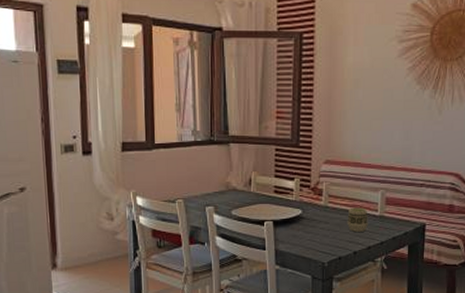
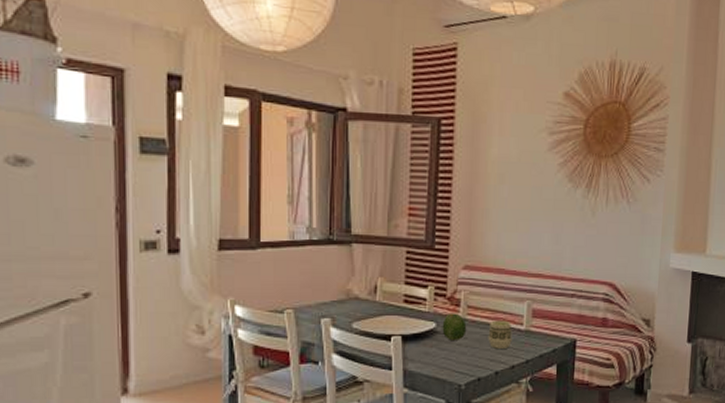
fruit: none [307,201,328,225] -> present [442,313,467,340]

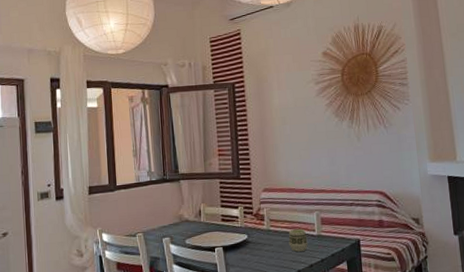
fruit: present [442,313,467,340] -> none [252,226,272,248]

